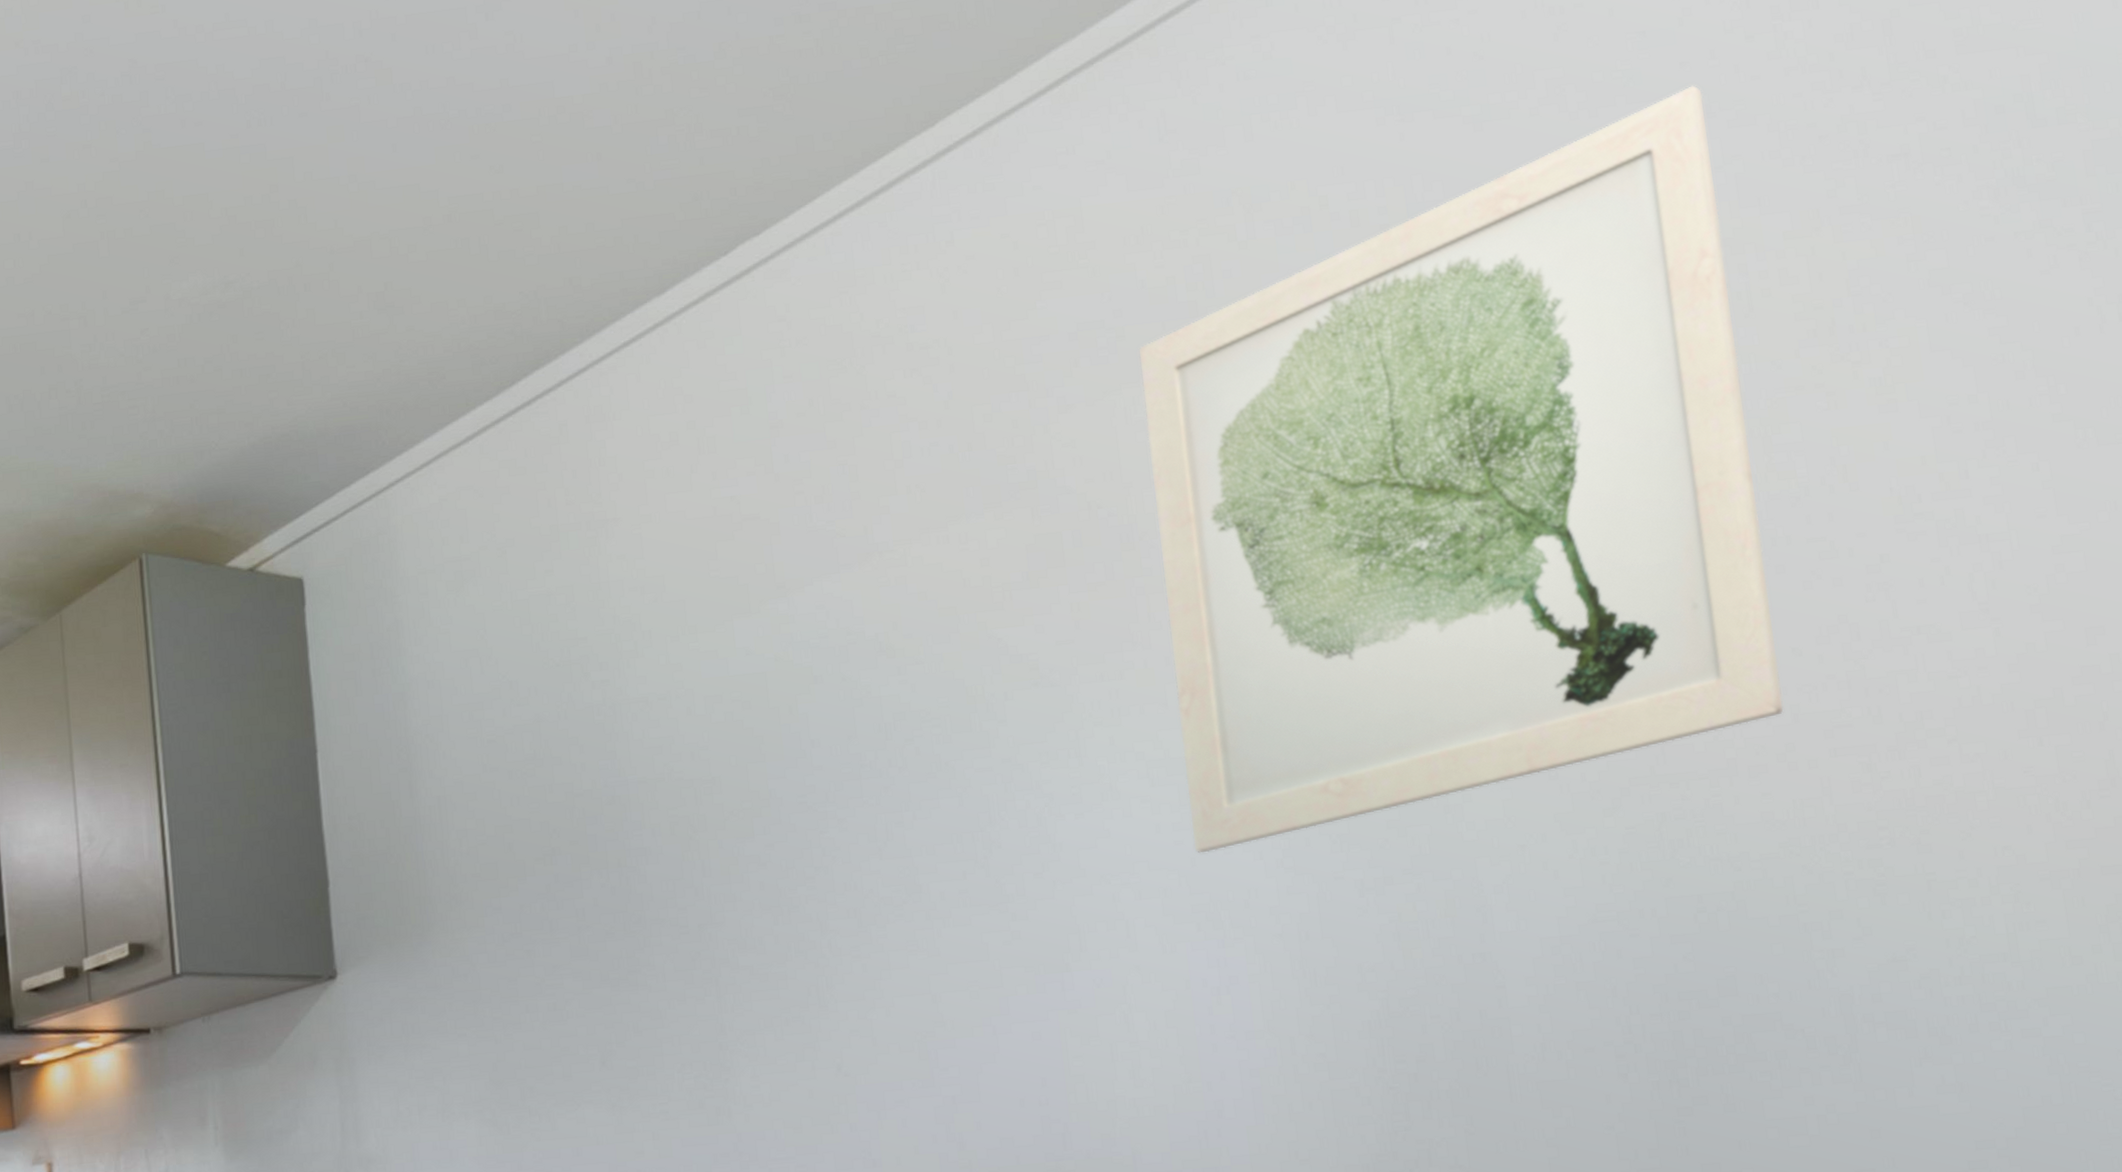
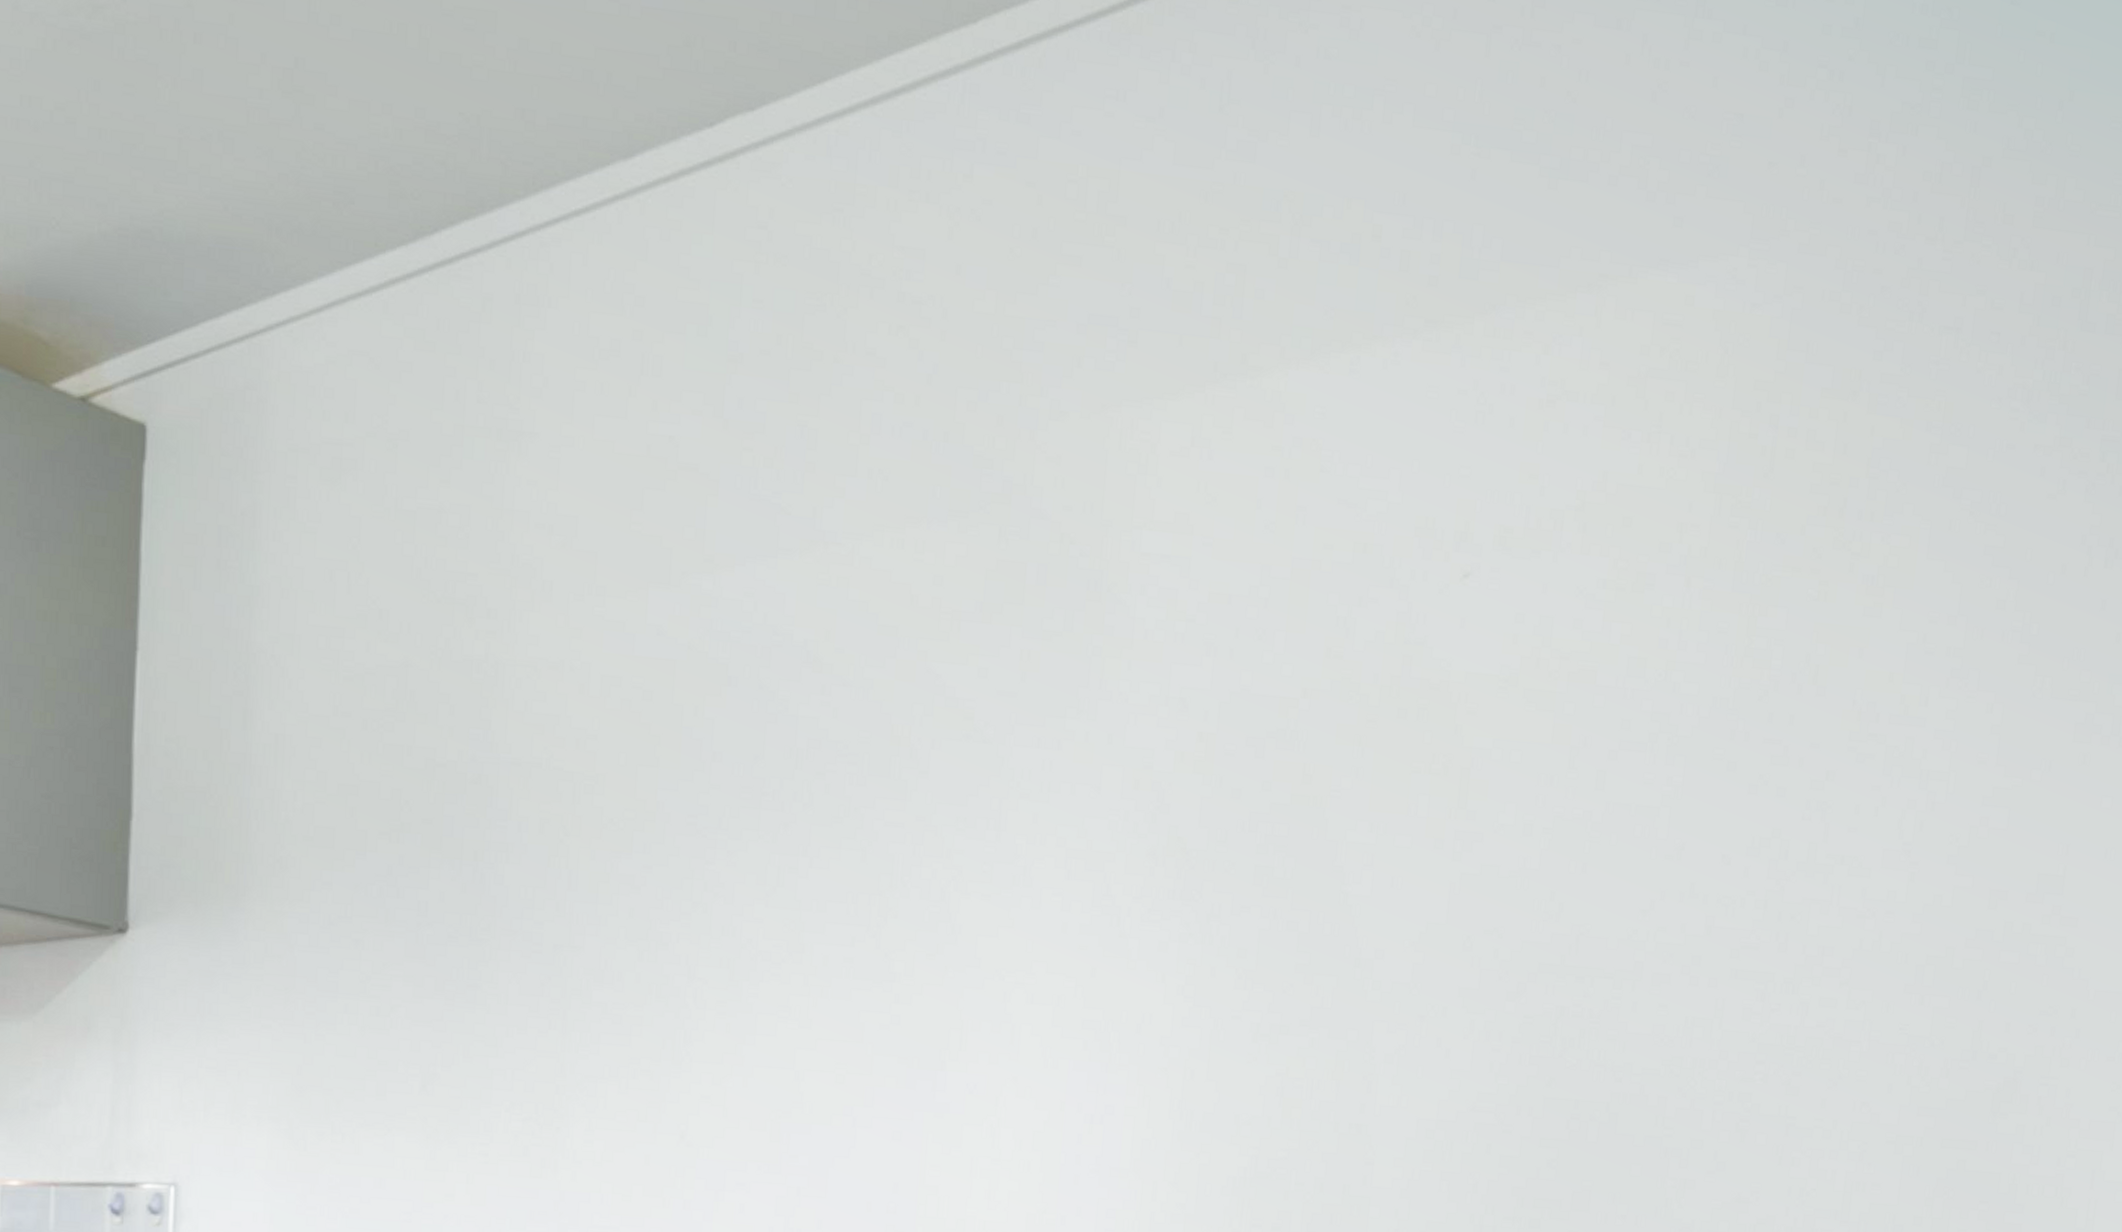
wall art: present [1138,85,1784,854] -> none [1098,193,1783,965]

